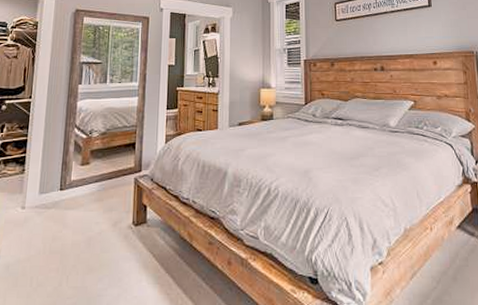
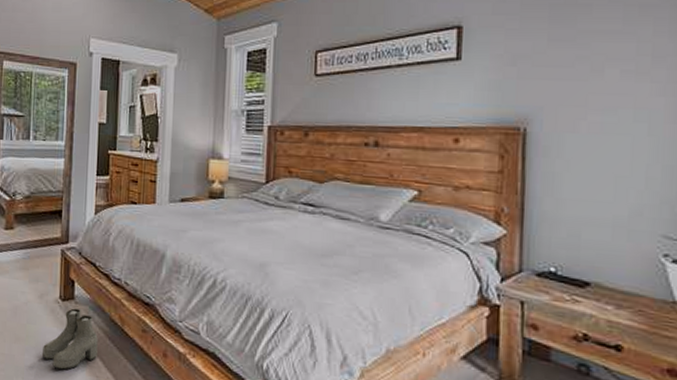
boots: none [114,231,169,293] -> present [41,308,98,370]

